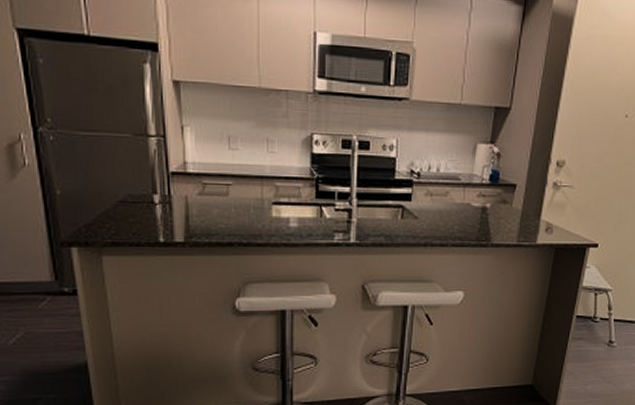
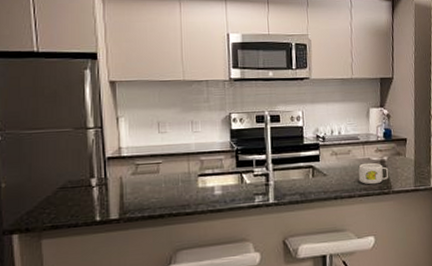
mug: none [454,208,490,234] -> present [358,162,389,185]

